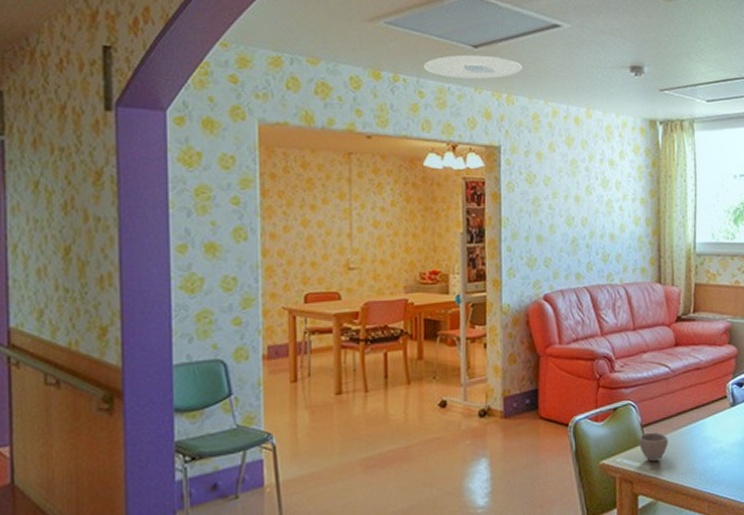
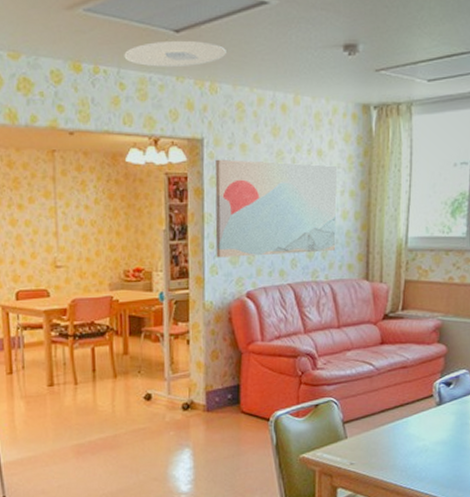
wall art: none [512,165,629,261] -> present [215,159,338,258]
cup: present [639,431,669,462] -> none [340,428,371,457]

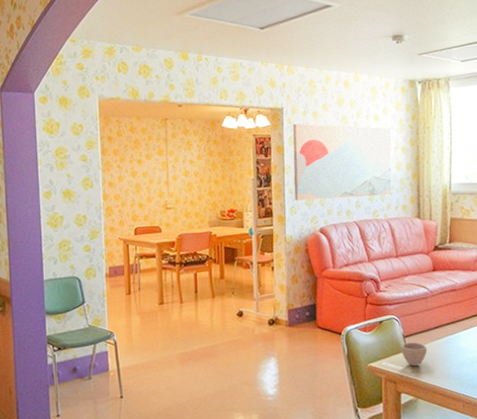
ceiling light: present [124,40,226,67] -> none [221,35,300,55]
cup: none [340,428,371,457] -> present [401,342,428,366]

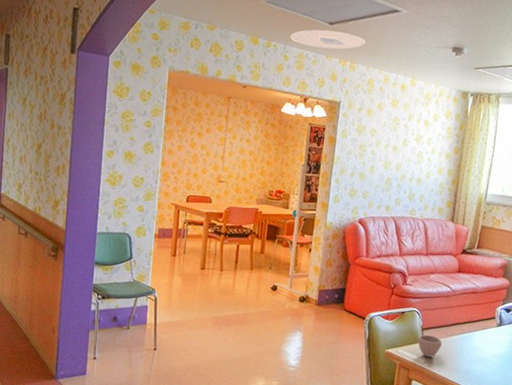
ceiling light: none [221,35,300,55] -> present [290,29,365,50]
wall art: present [292,123,392,201] -> none [339,118,439,196]

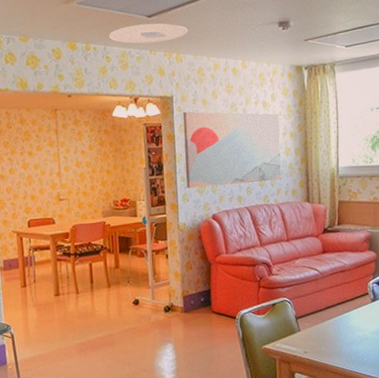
wall art: none [339,118,439,196] -> present [183,111,282,189]
cup: present [418,334,443,357] -> none [294,322,319,346]

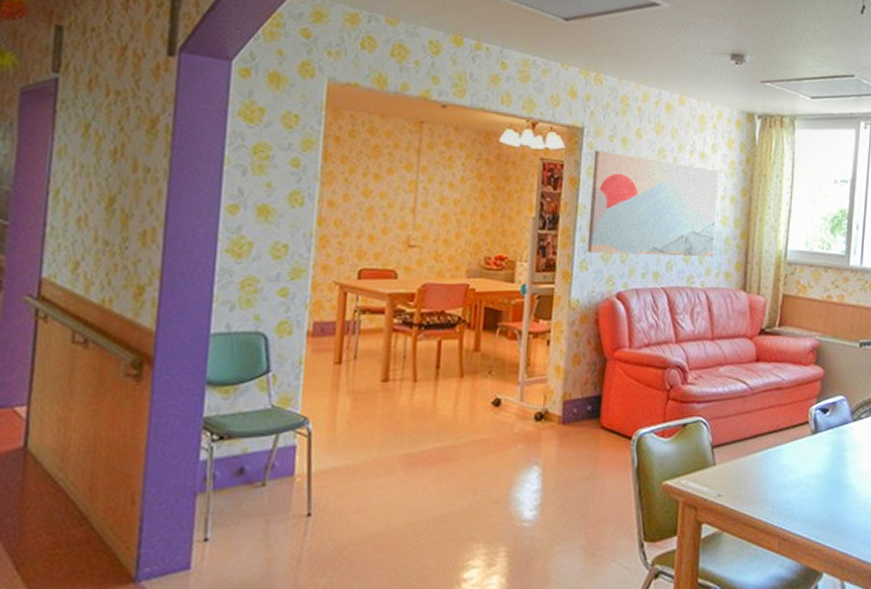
ceiling light: present [109,23,188,44] -> none [509,27,615,55]

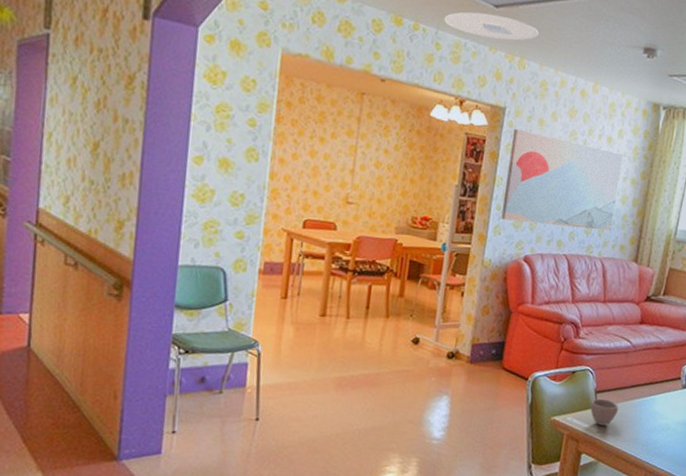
ceiling light: none [509,27,615,55] -> present [444,12,539,41]
cup: none [707,454,741,487] -> present [590,398,619,426]

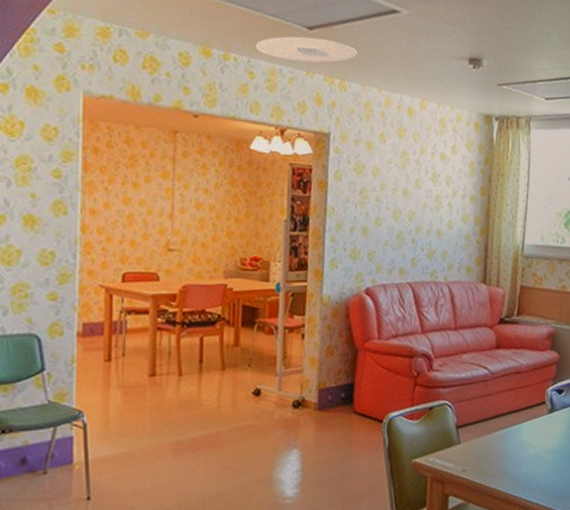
wall art: present [501,128,624,231] -> none [336,154,460,253]
cup: present [590,398,619,426] -> none [453,433,484,463]

